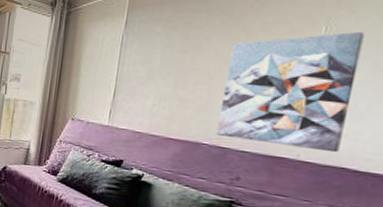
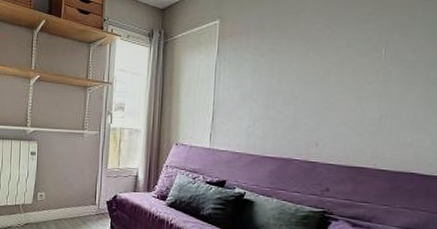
wall art: present [215,31,365,153] -> none [305,52,416,160]

